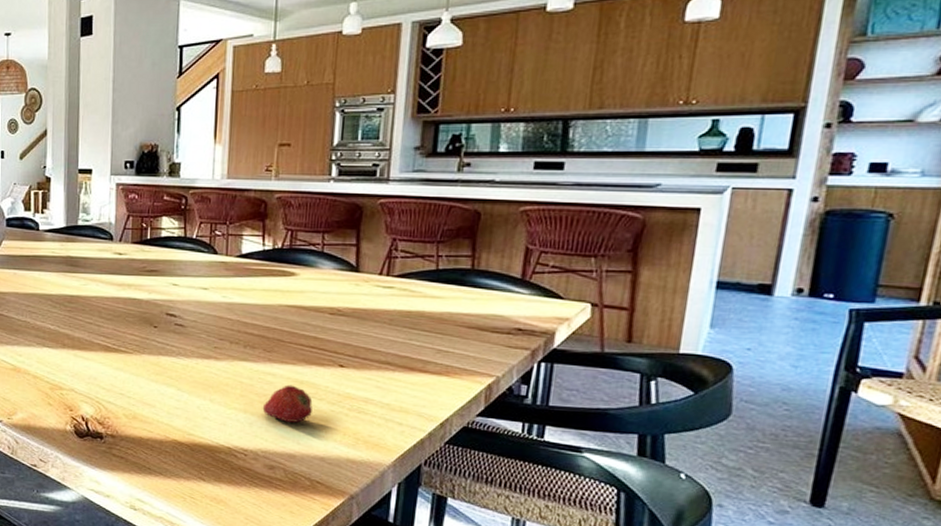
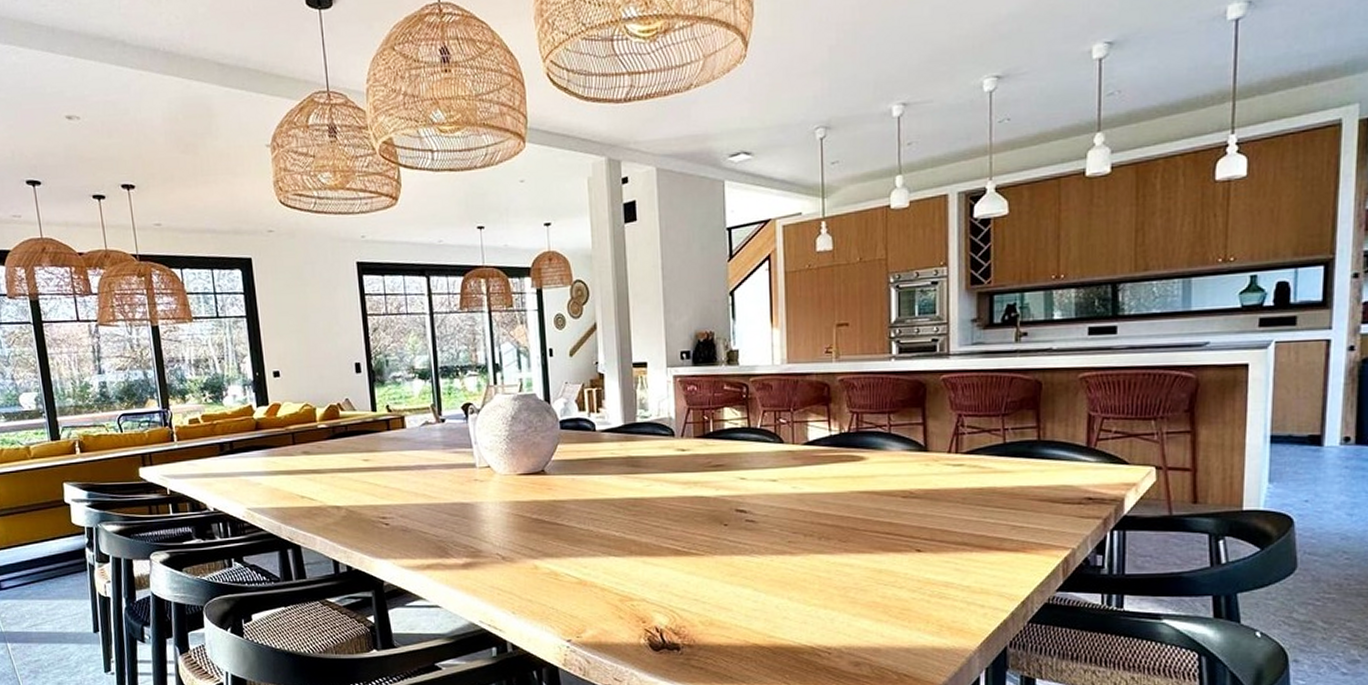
fruit: present [262,384,313,423] -> none [842,575,895,614]

